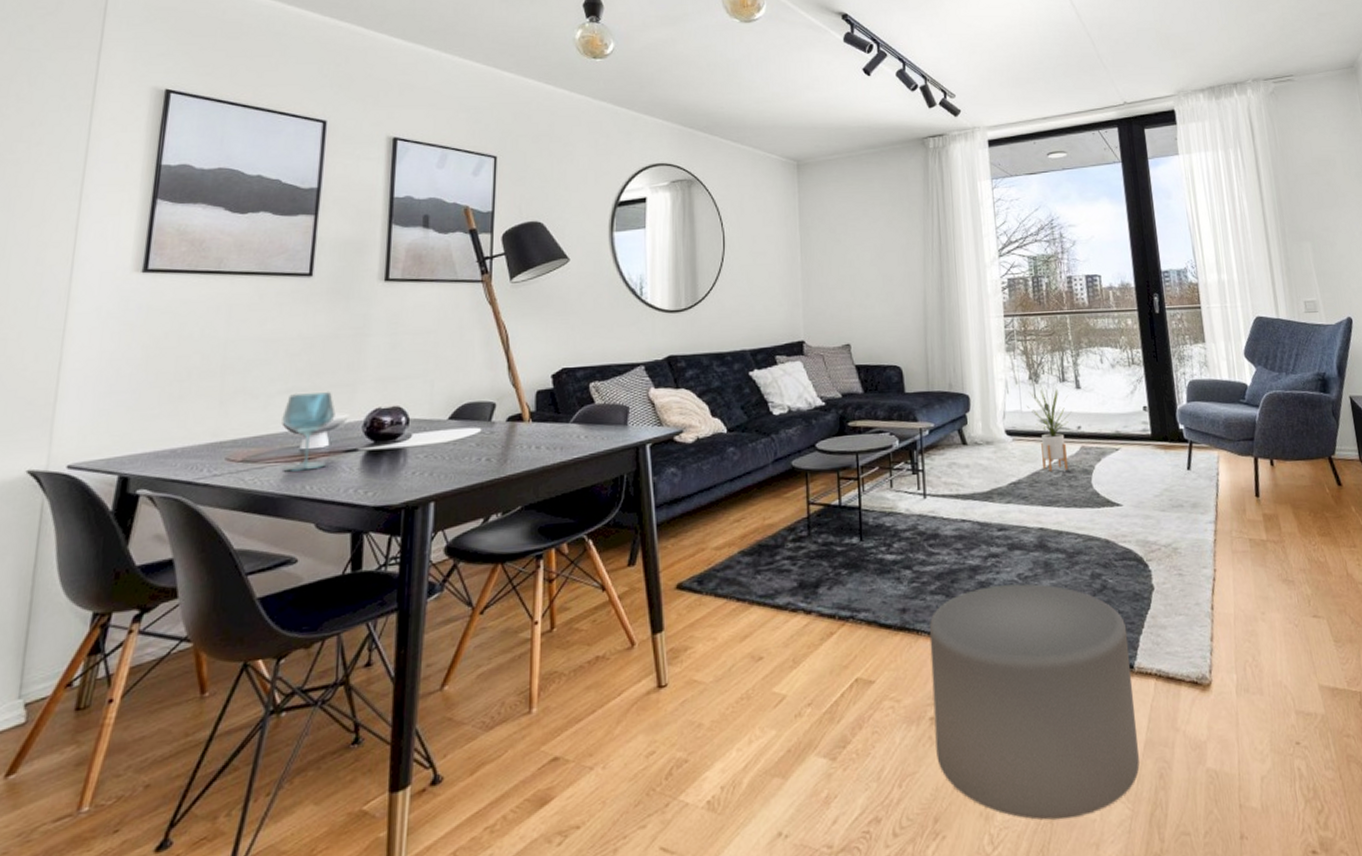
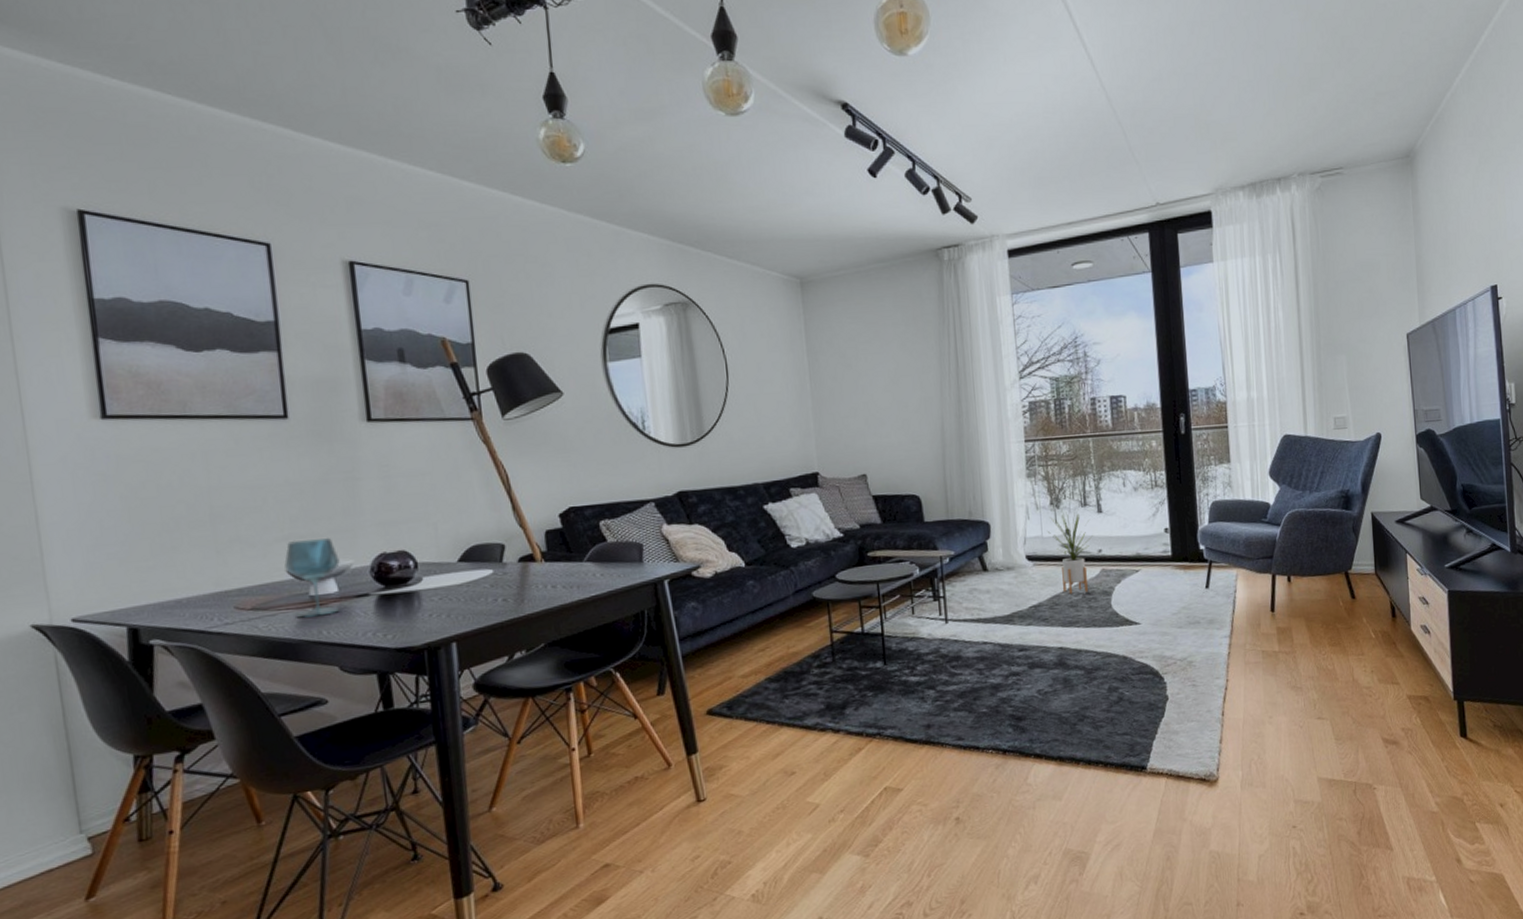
pouf: present [929,583,1140,820] -> none [953,698,1149,898]

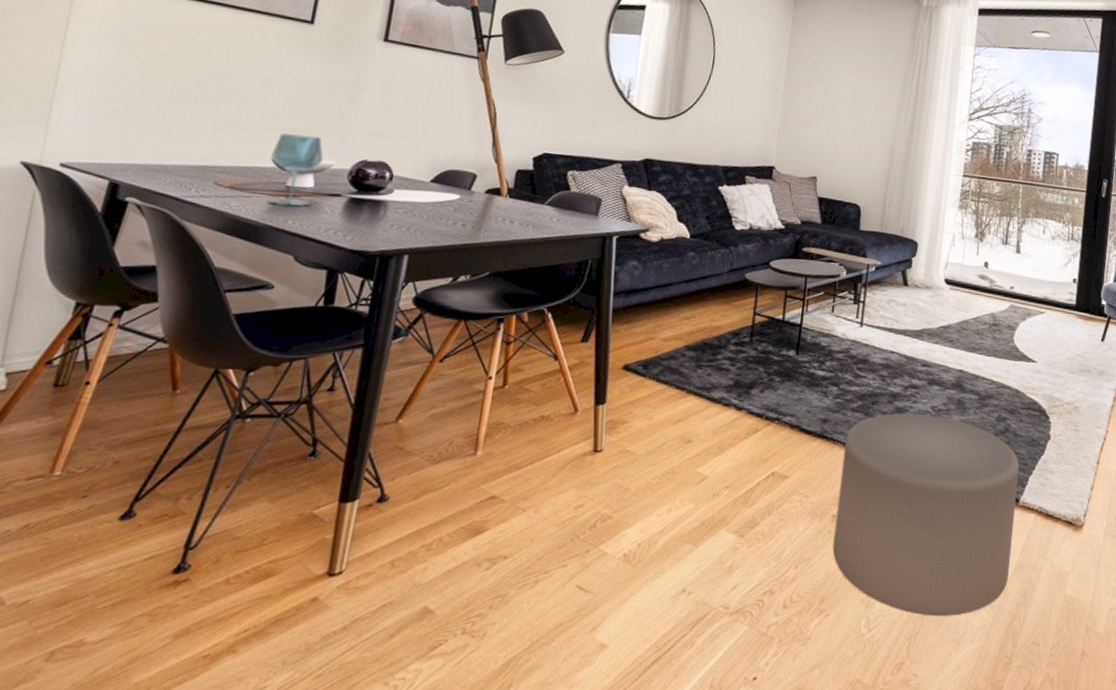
pouf: none [953,698,1149,898] -> present [832,412,1020,617]
house plant: present [1048,508,1093,594] -> none [969,242,1008,323]

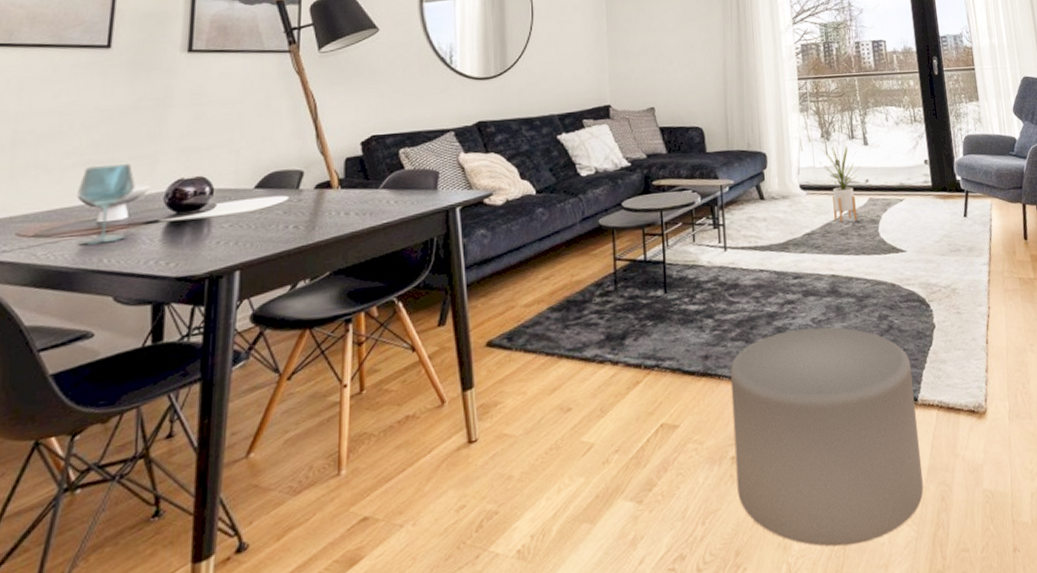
house plant: none [969,242,1008,323] -> present [820,140,860,222]

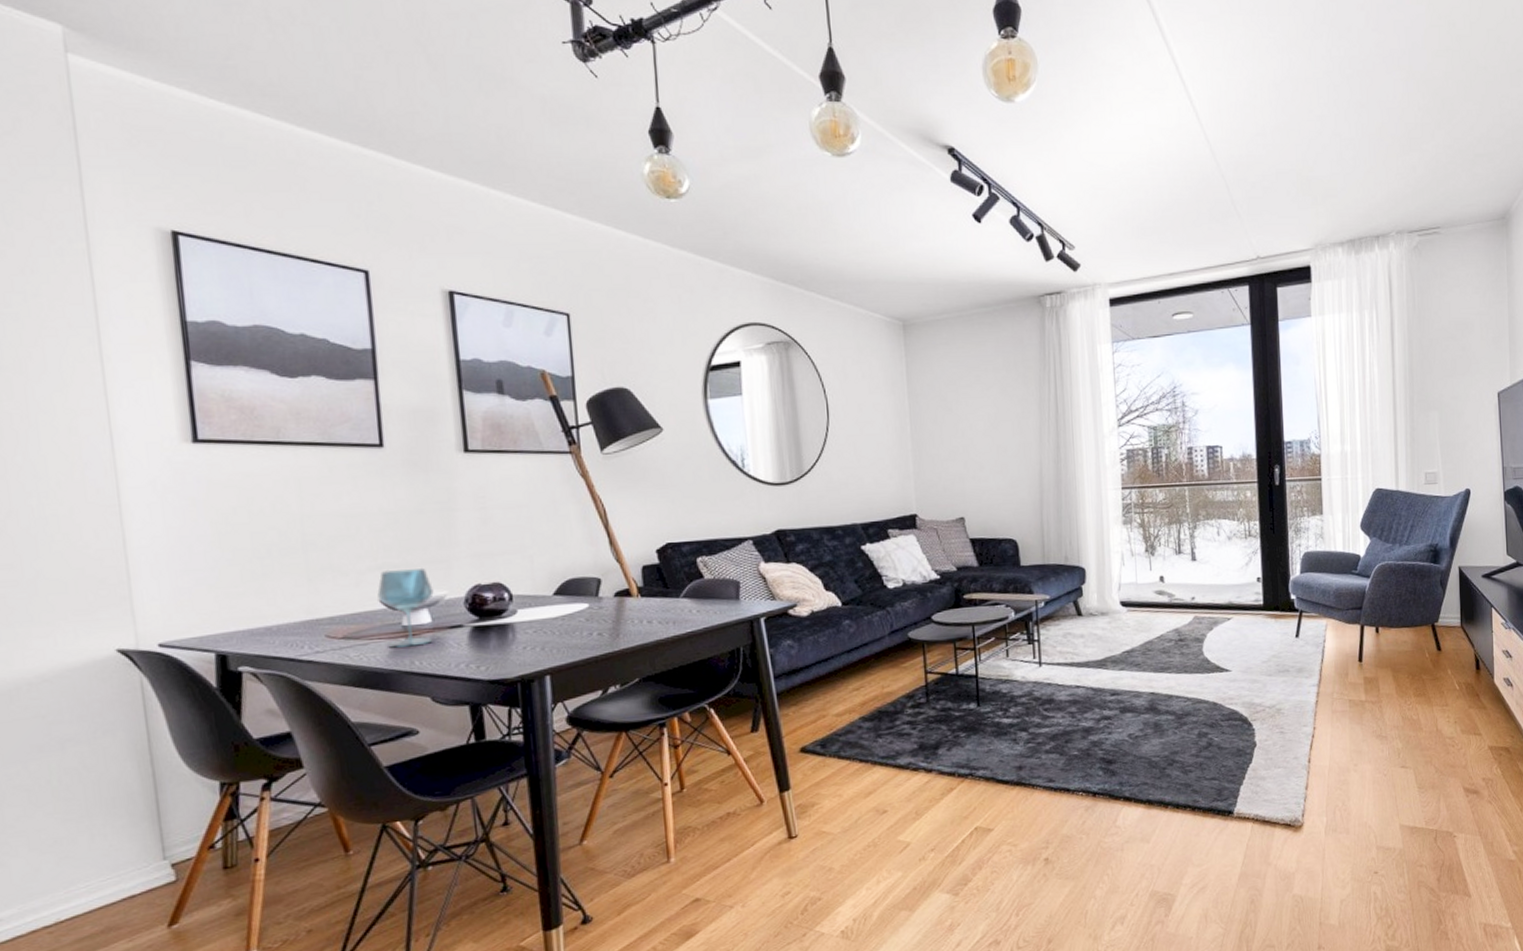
pouf: present [730,327,924,547] -> none [1044,742,1234,939]
house plant: present [820,140,860,222] -> none [1143,555,1186,640]

